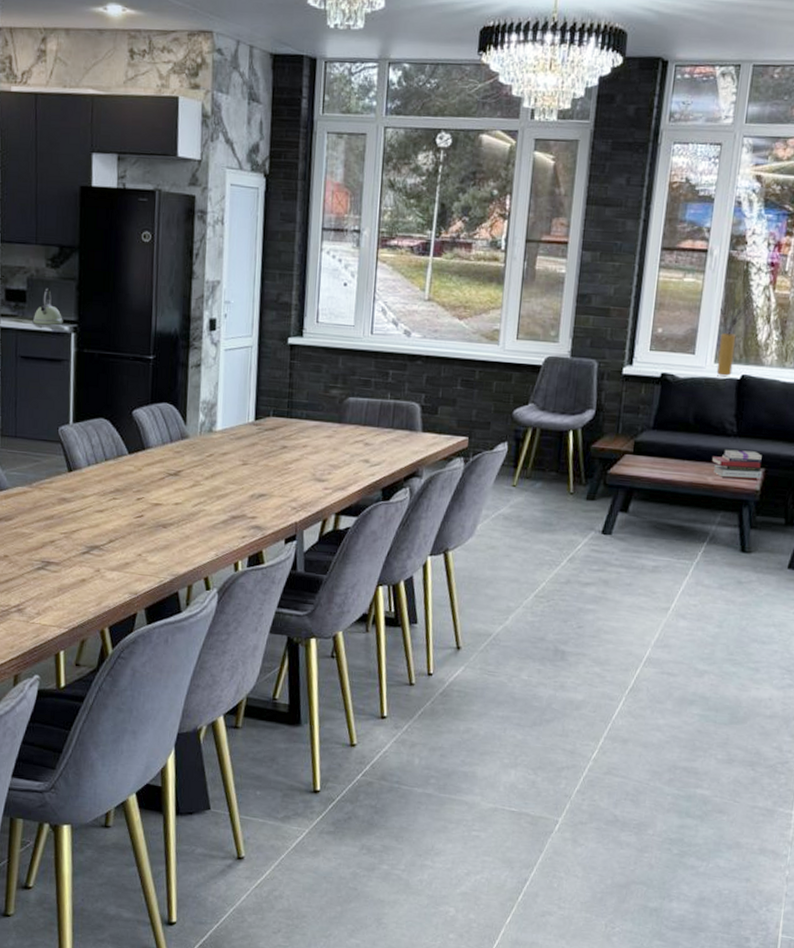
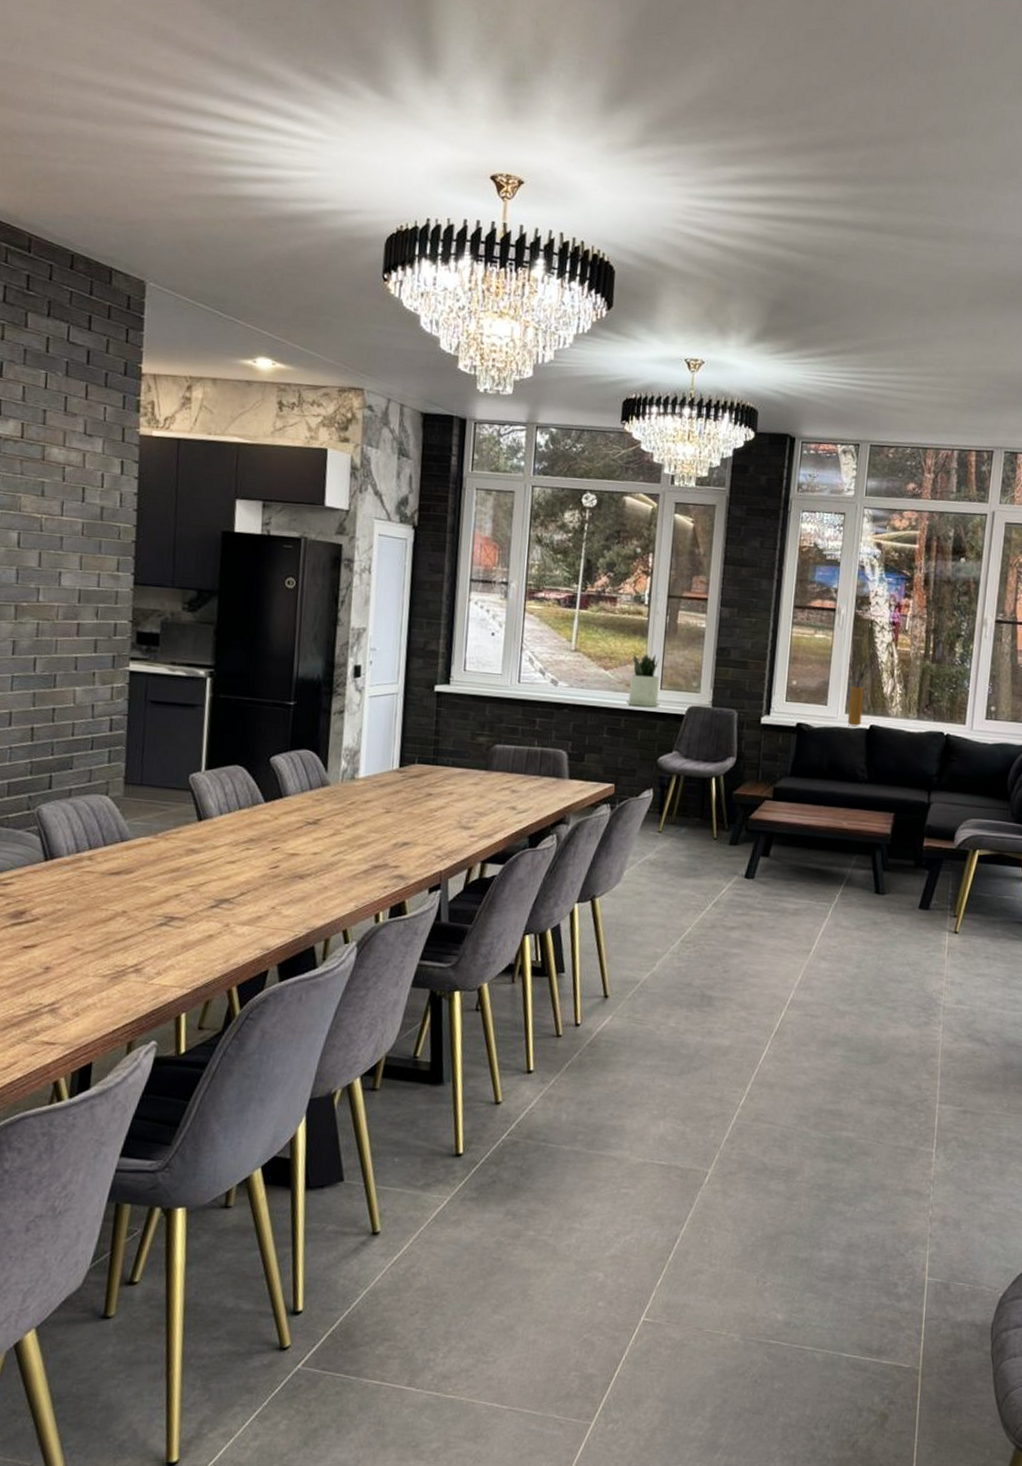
kettle: present [32,288,63,326] -> none [165,632,199,670]
planter: none [480,301,516,358] -> present [625,652,660,707]
books: present [711,449,763,480] -> none [845,795,893,824]

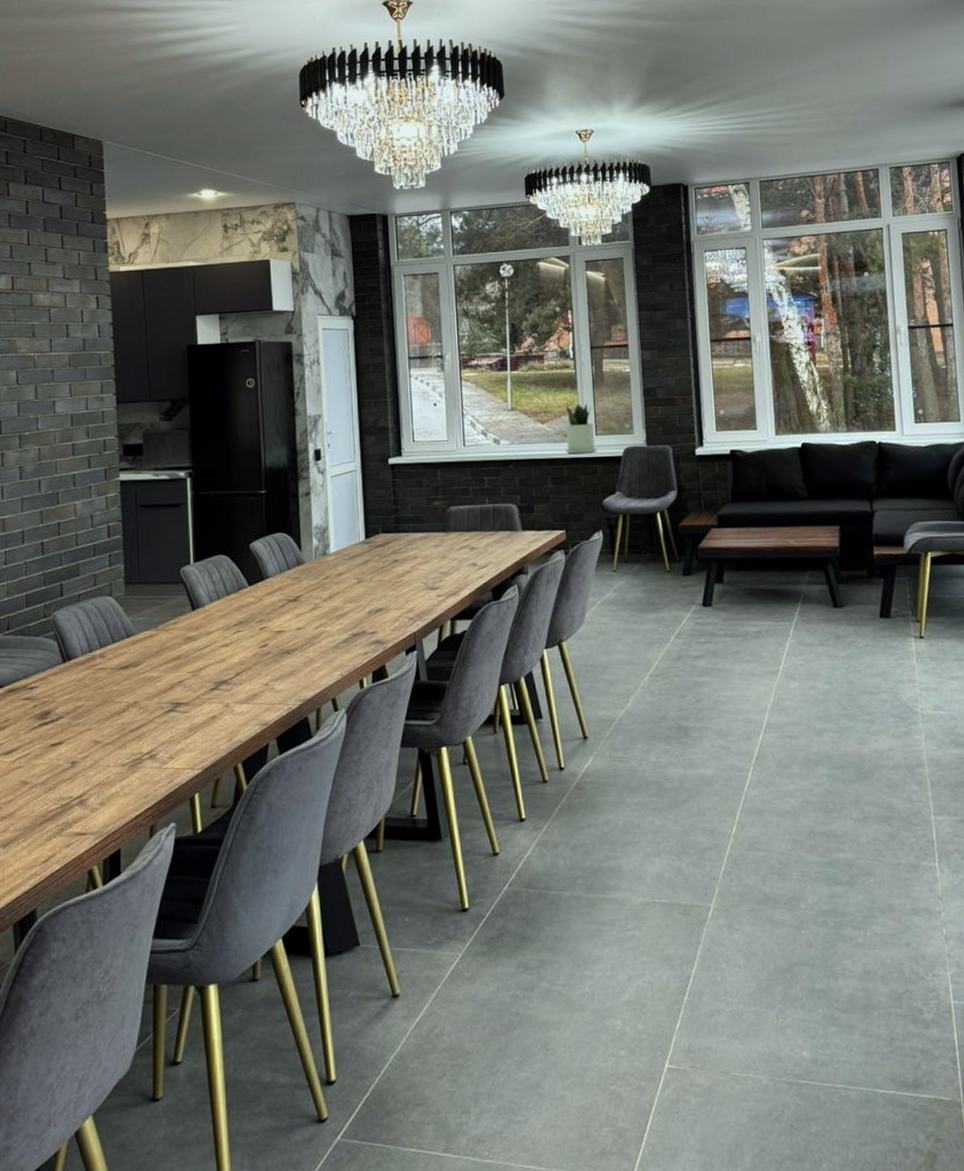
vase: present [847,654,875,726] -> none [772,377,796,446]

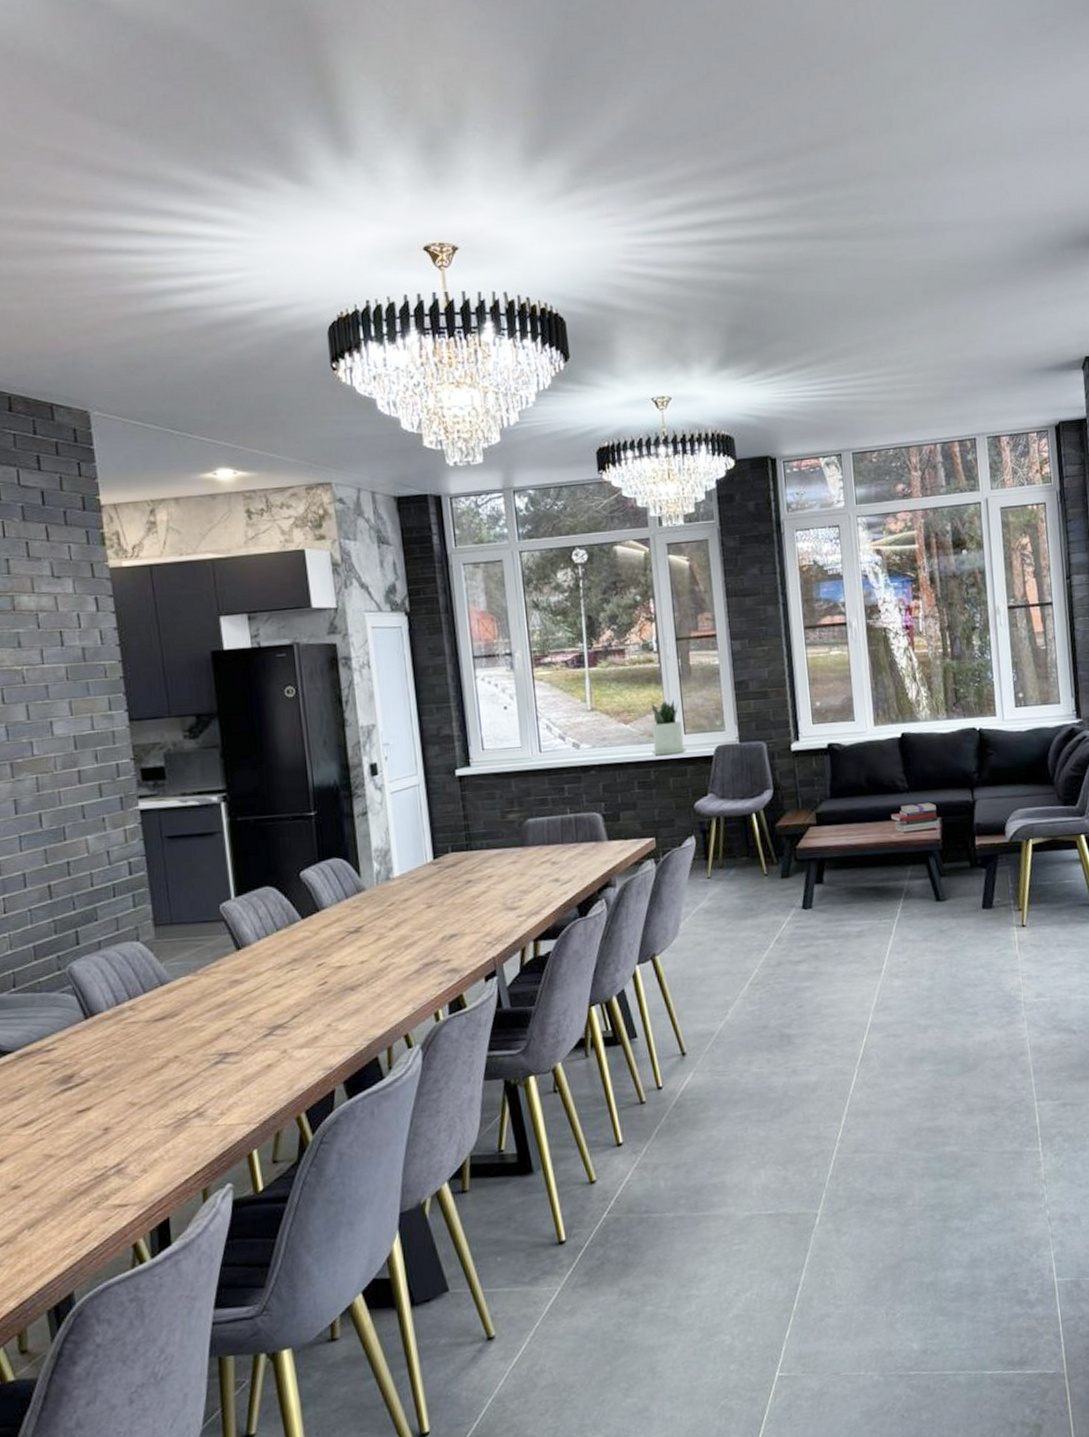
books: none [789,511,839,539] -> present [890,802,940,833]

